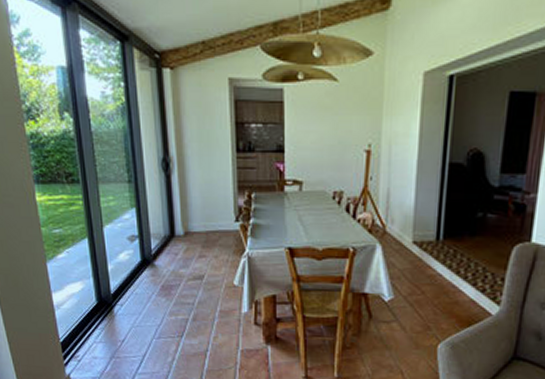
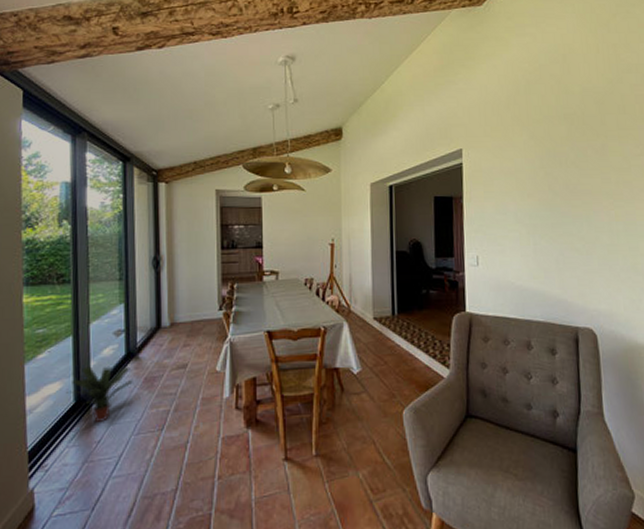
potted plant: none [87,269,151,323] -> present [65,366,133,422]

